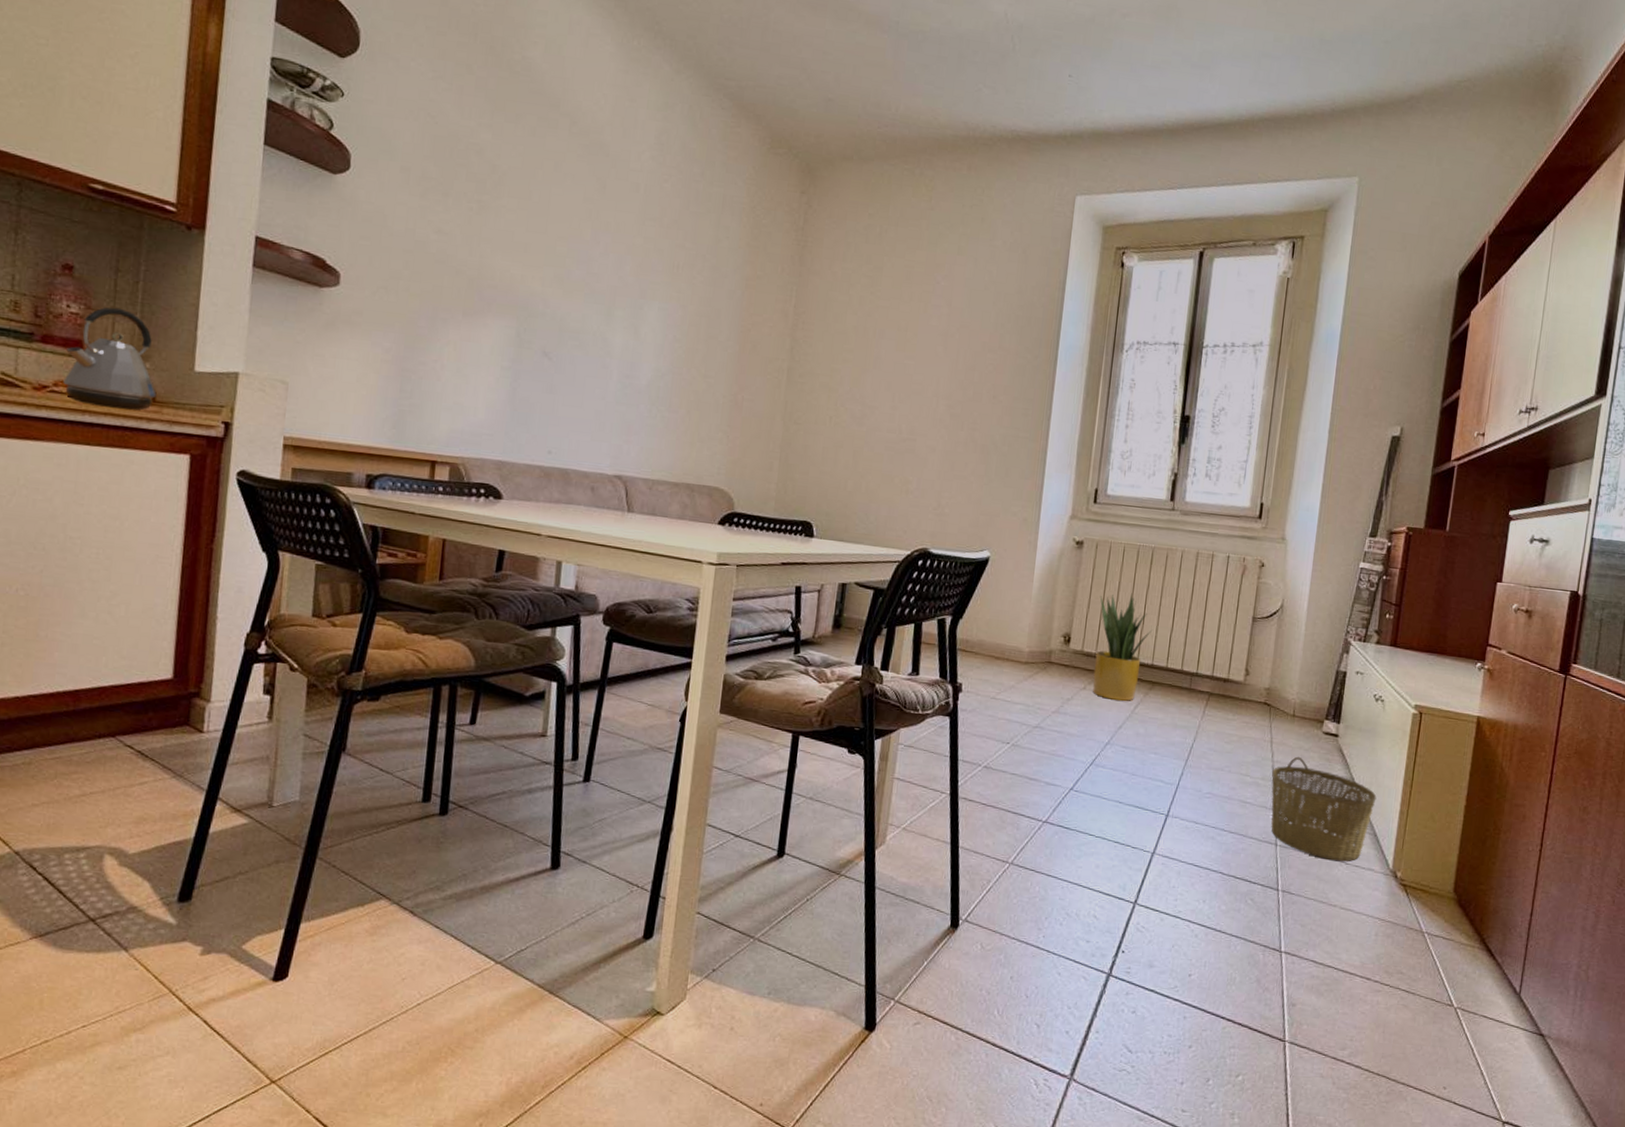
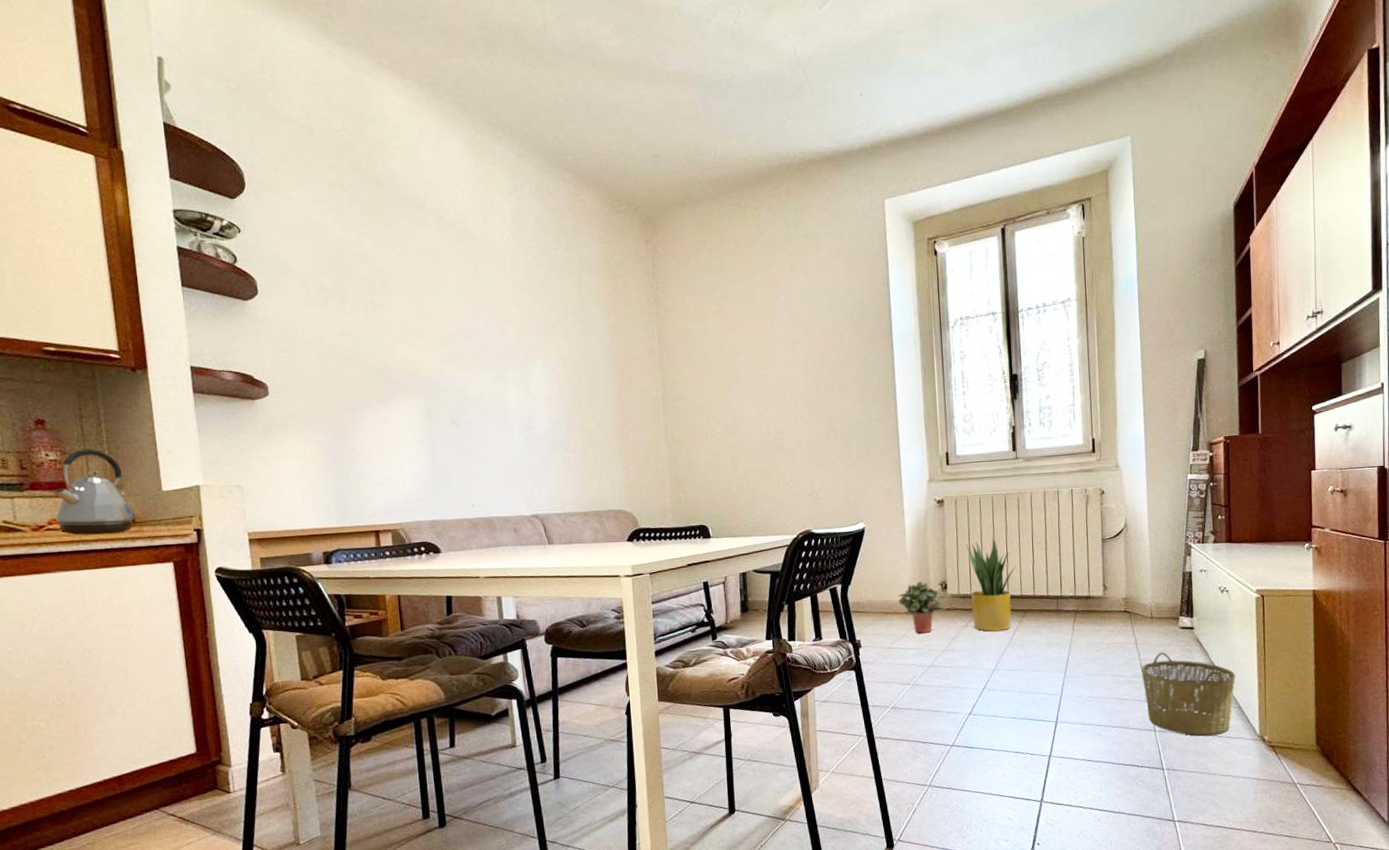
potted plant: none [1012,629,1070,689] -> present [898,582,948,634]

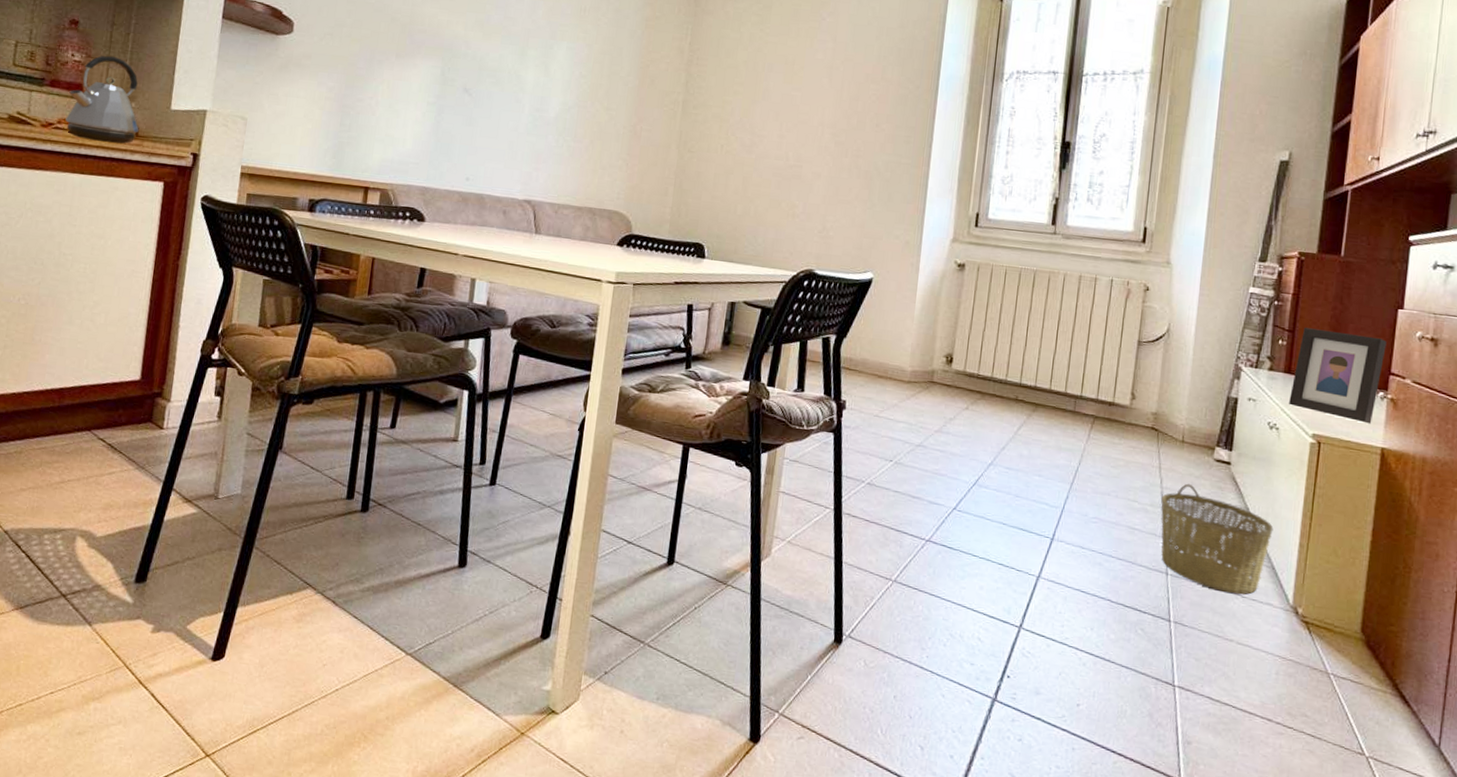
potted plant: present [898,582,948,634] -> none [895,349,952,408]
planter: present [966,537,1017,632] -> none [975,315,1036,422]
picture frame: none [1233,498,1306,573] -> present [1288,327,1387,424]

